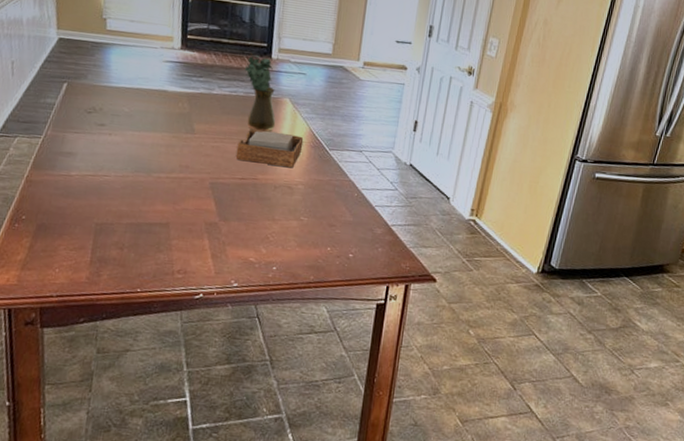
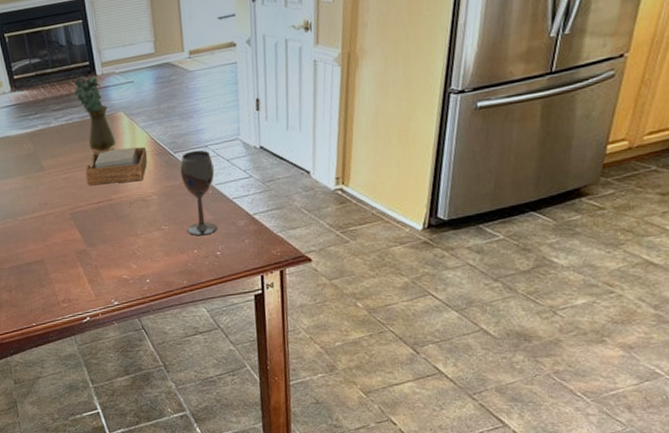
wine glass: none [325,152,365,236] -> present [180,150,218,236]

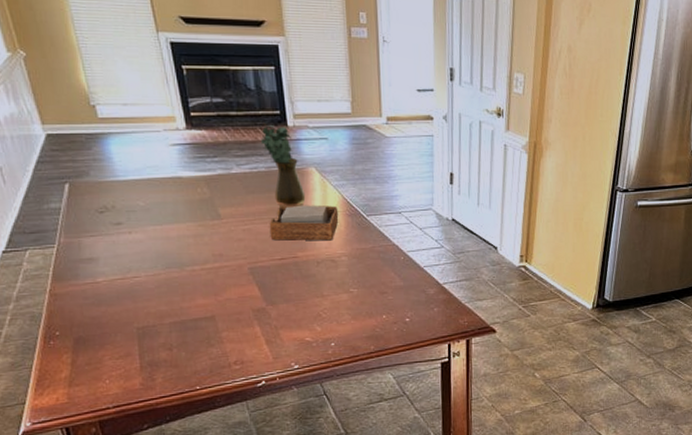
wine glass: present [180,150,218,236] -> none [372,215,408,301]

